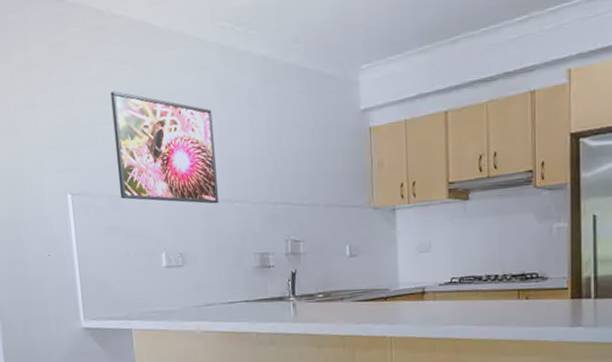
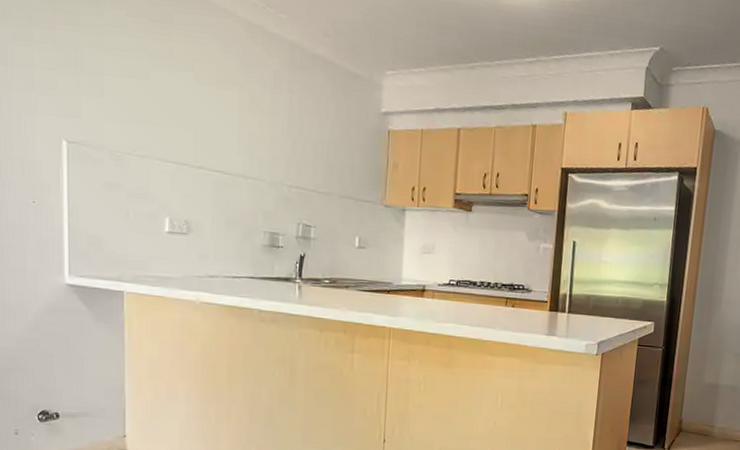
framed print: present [110,91,218,204] -> none [124,43,233,177]

